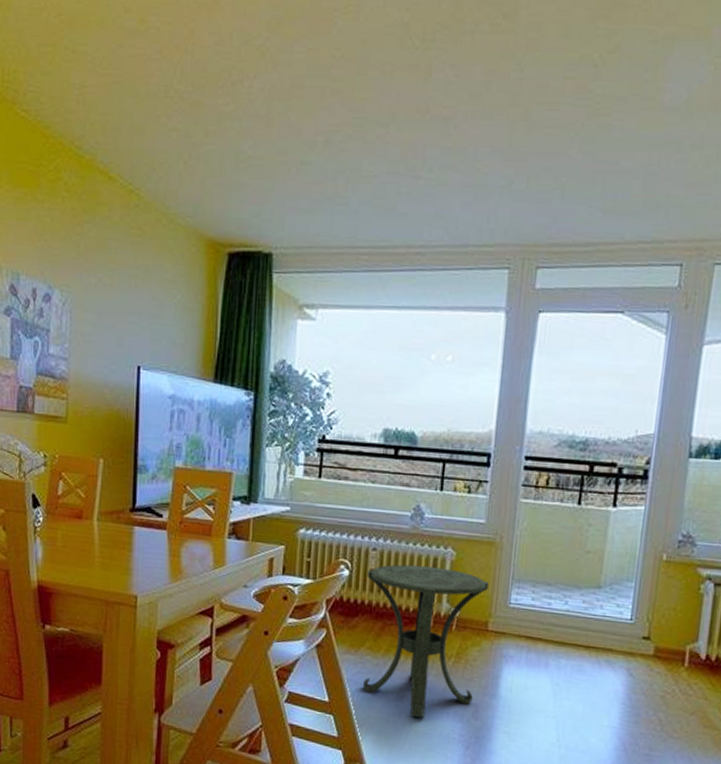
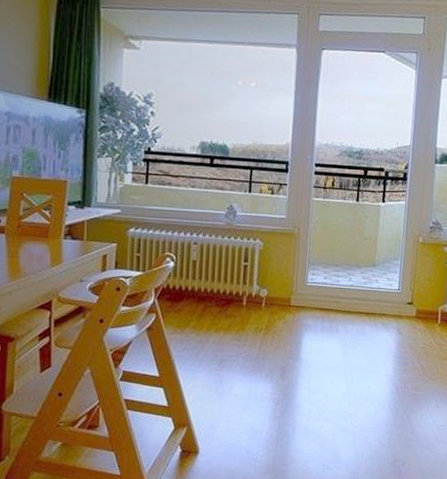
side table: present [362,564,490,718] -> none [188,255,291,382]

